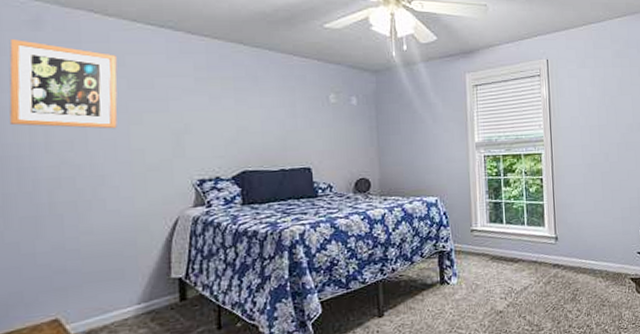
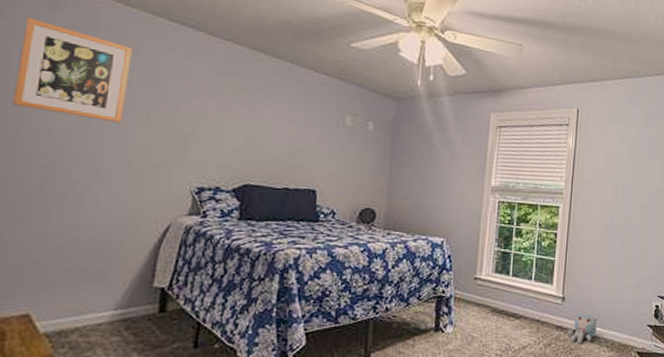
plush toy: none [563,250,591,278] -> present [567,314,597,344]

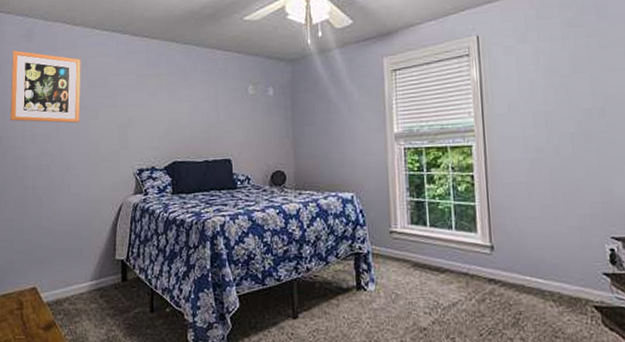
plush toy: present [567,314,597,344] -> none [501,264,538,299]

